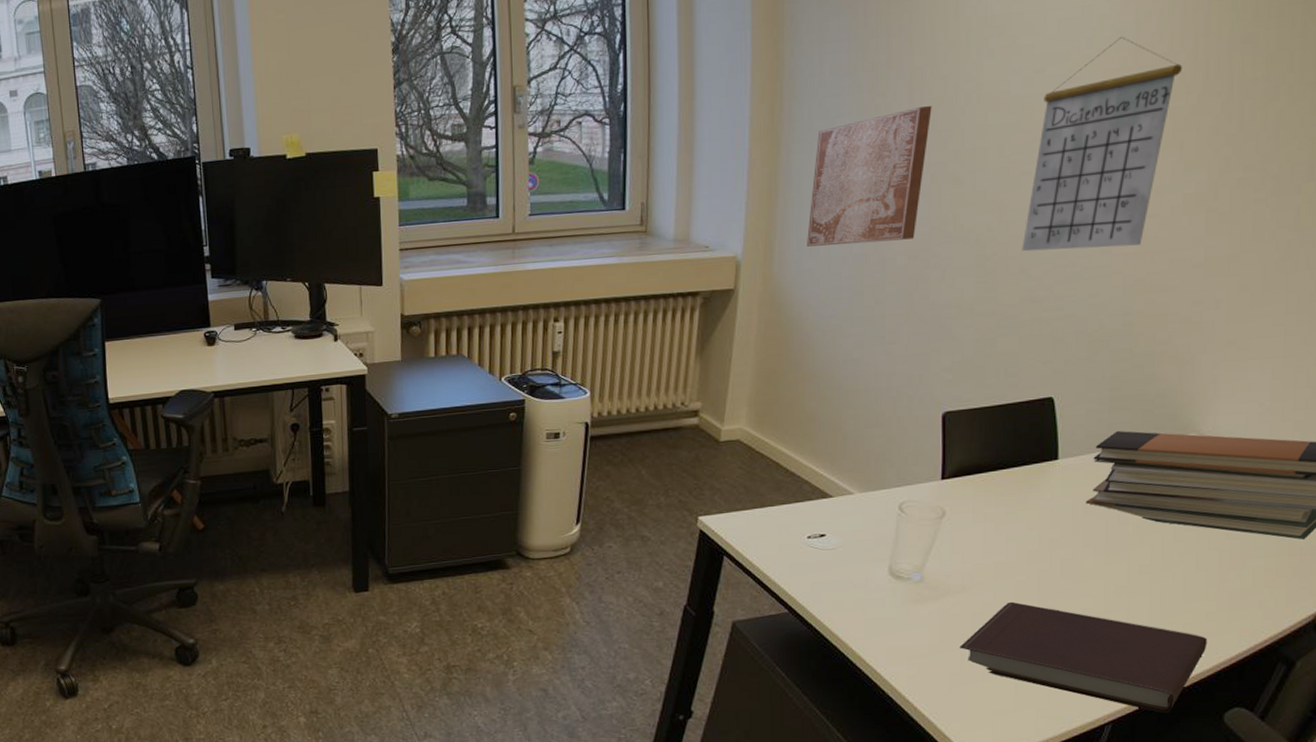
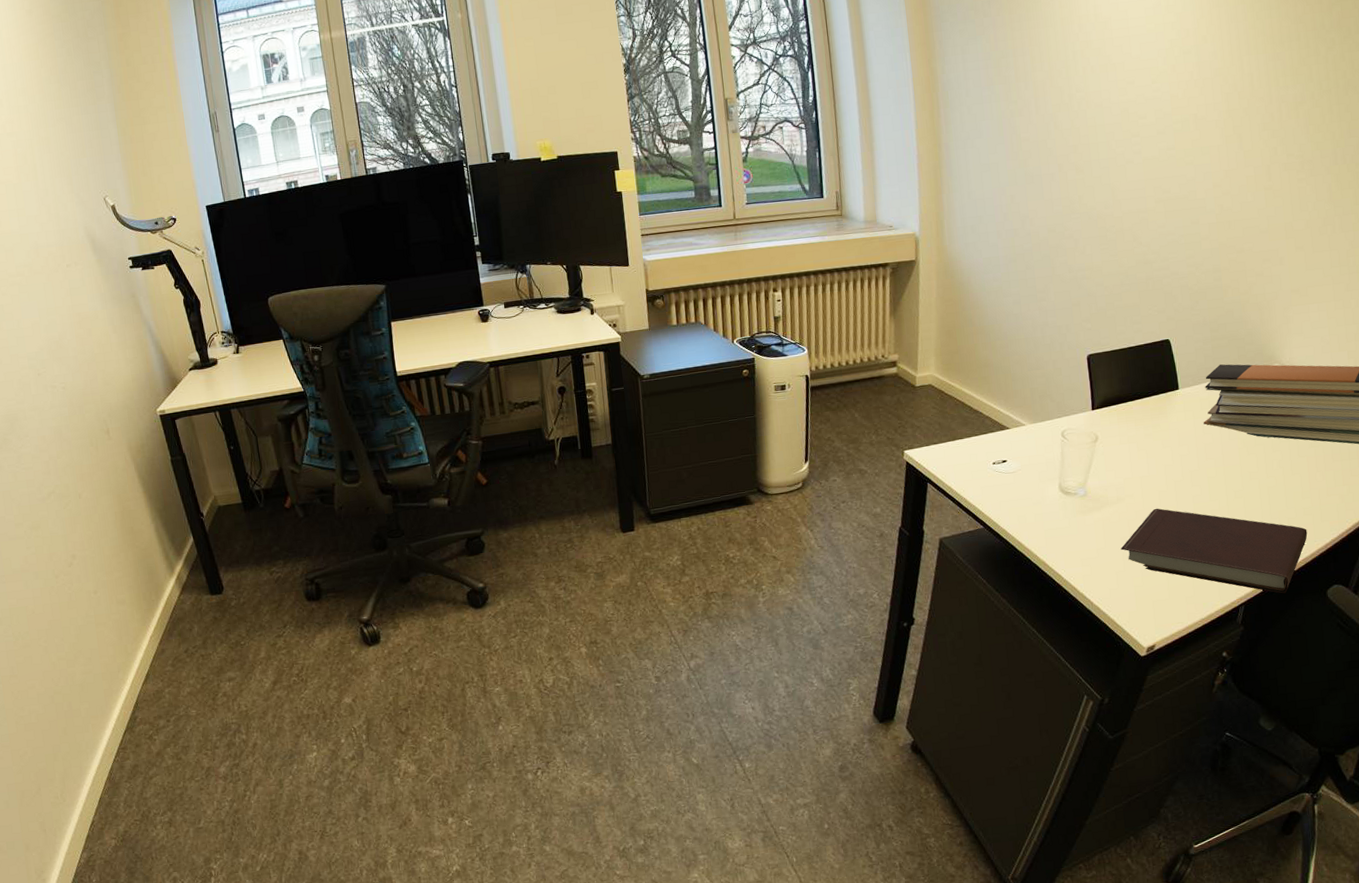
wall art: present [807,105,932,247] -> none [968,110,1054,224]
calendar: present [1022,36,1182,252] -> none [1132,55,1234,224]

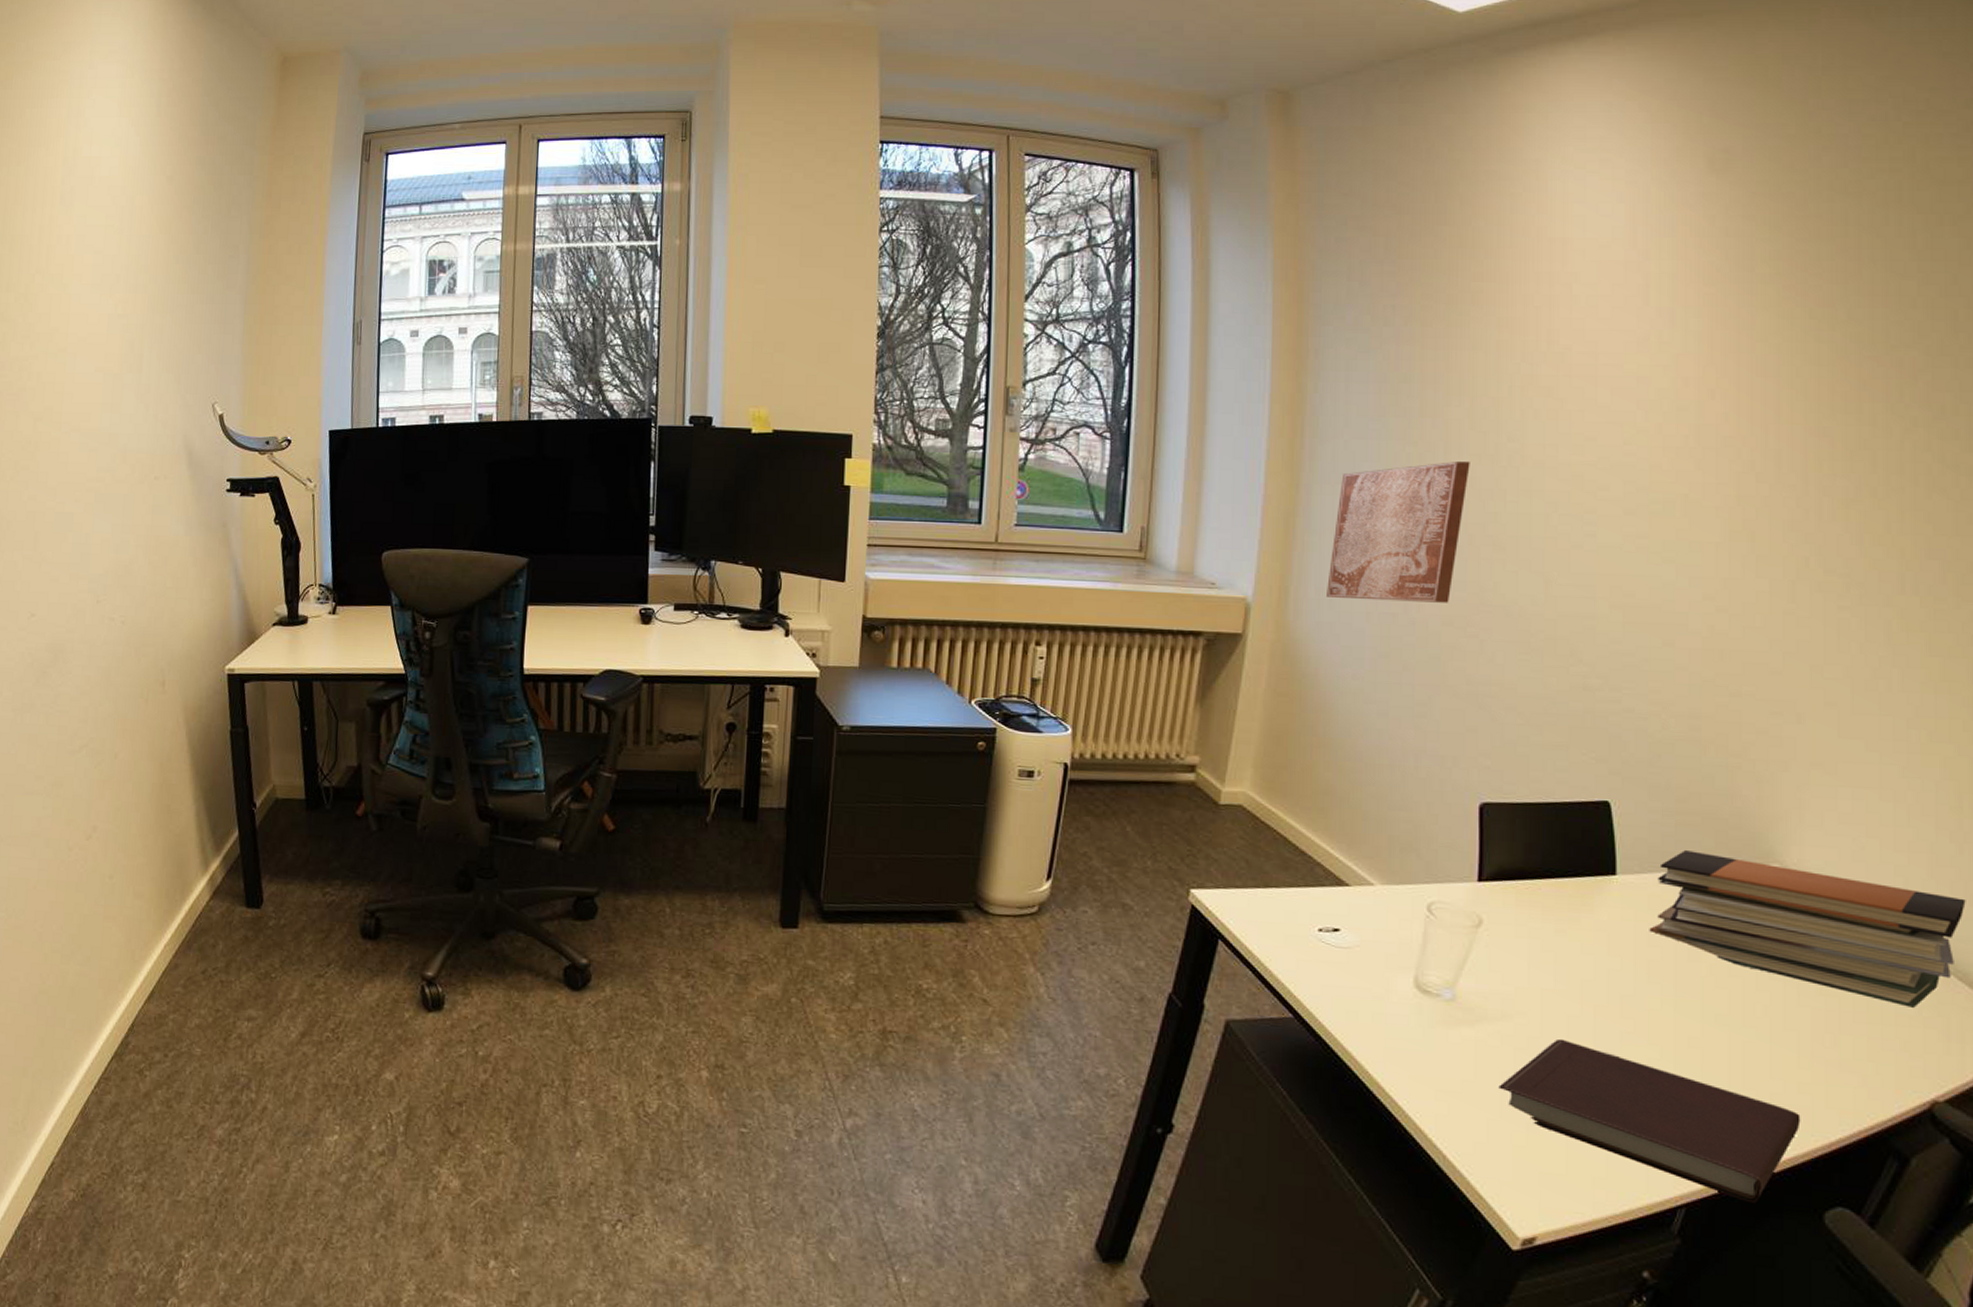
wall art: none [968,110,1054,224] -> present [1327,461,1470,603]

